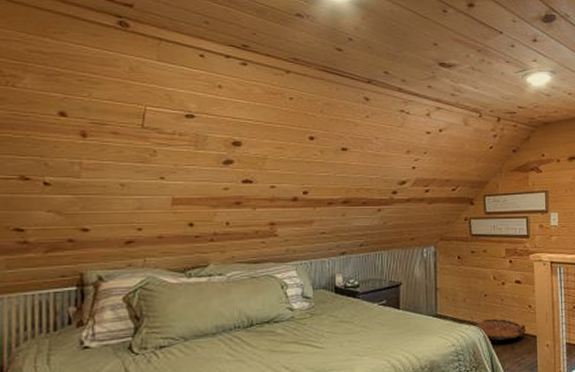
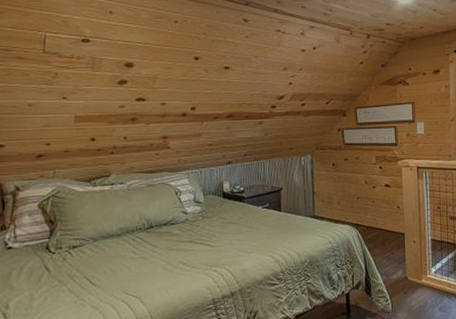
woven basket: present [469,318,526,343] -> none [344,218,395,240]

